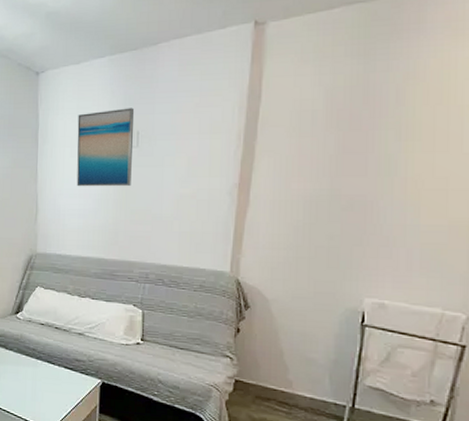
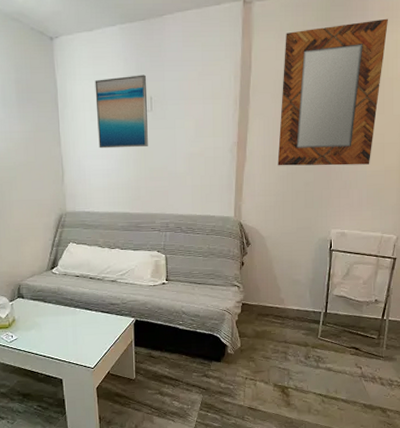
home mirror: none [290,31,456,217] -> present [277,18,388,166]

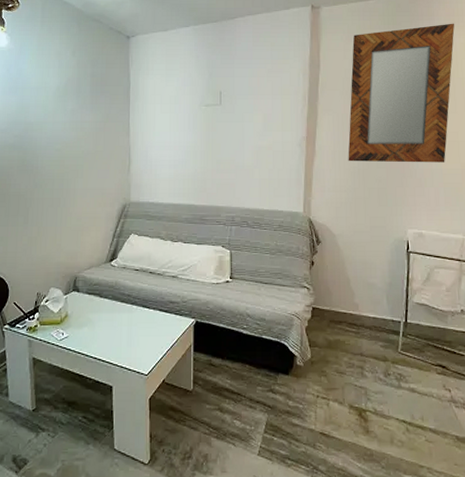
wall art: present [95,75,148,149] -> none [166,71,217,140]

